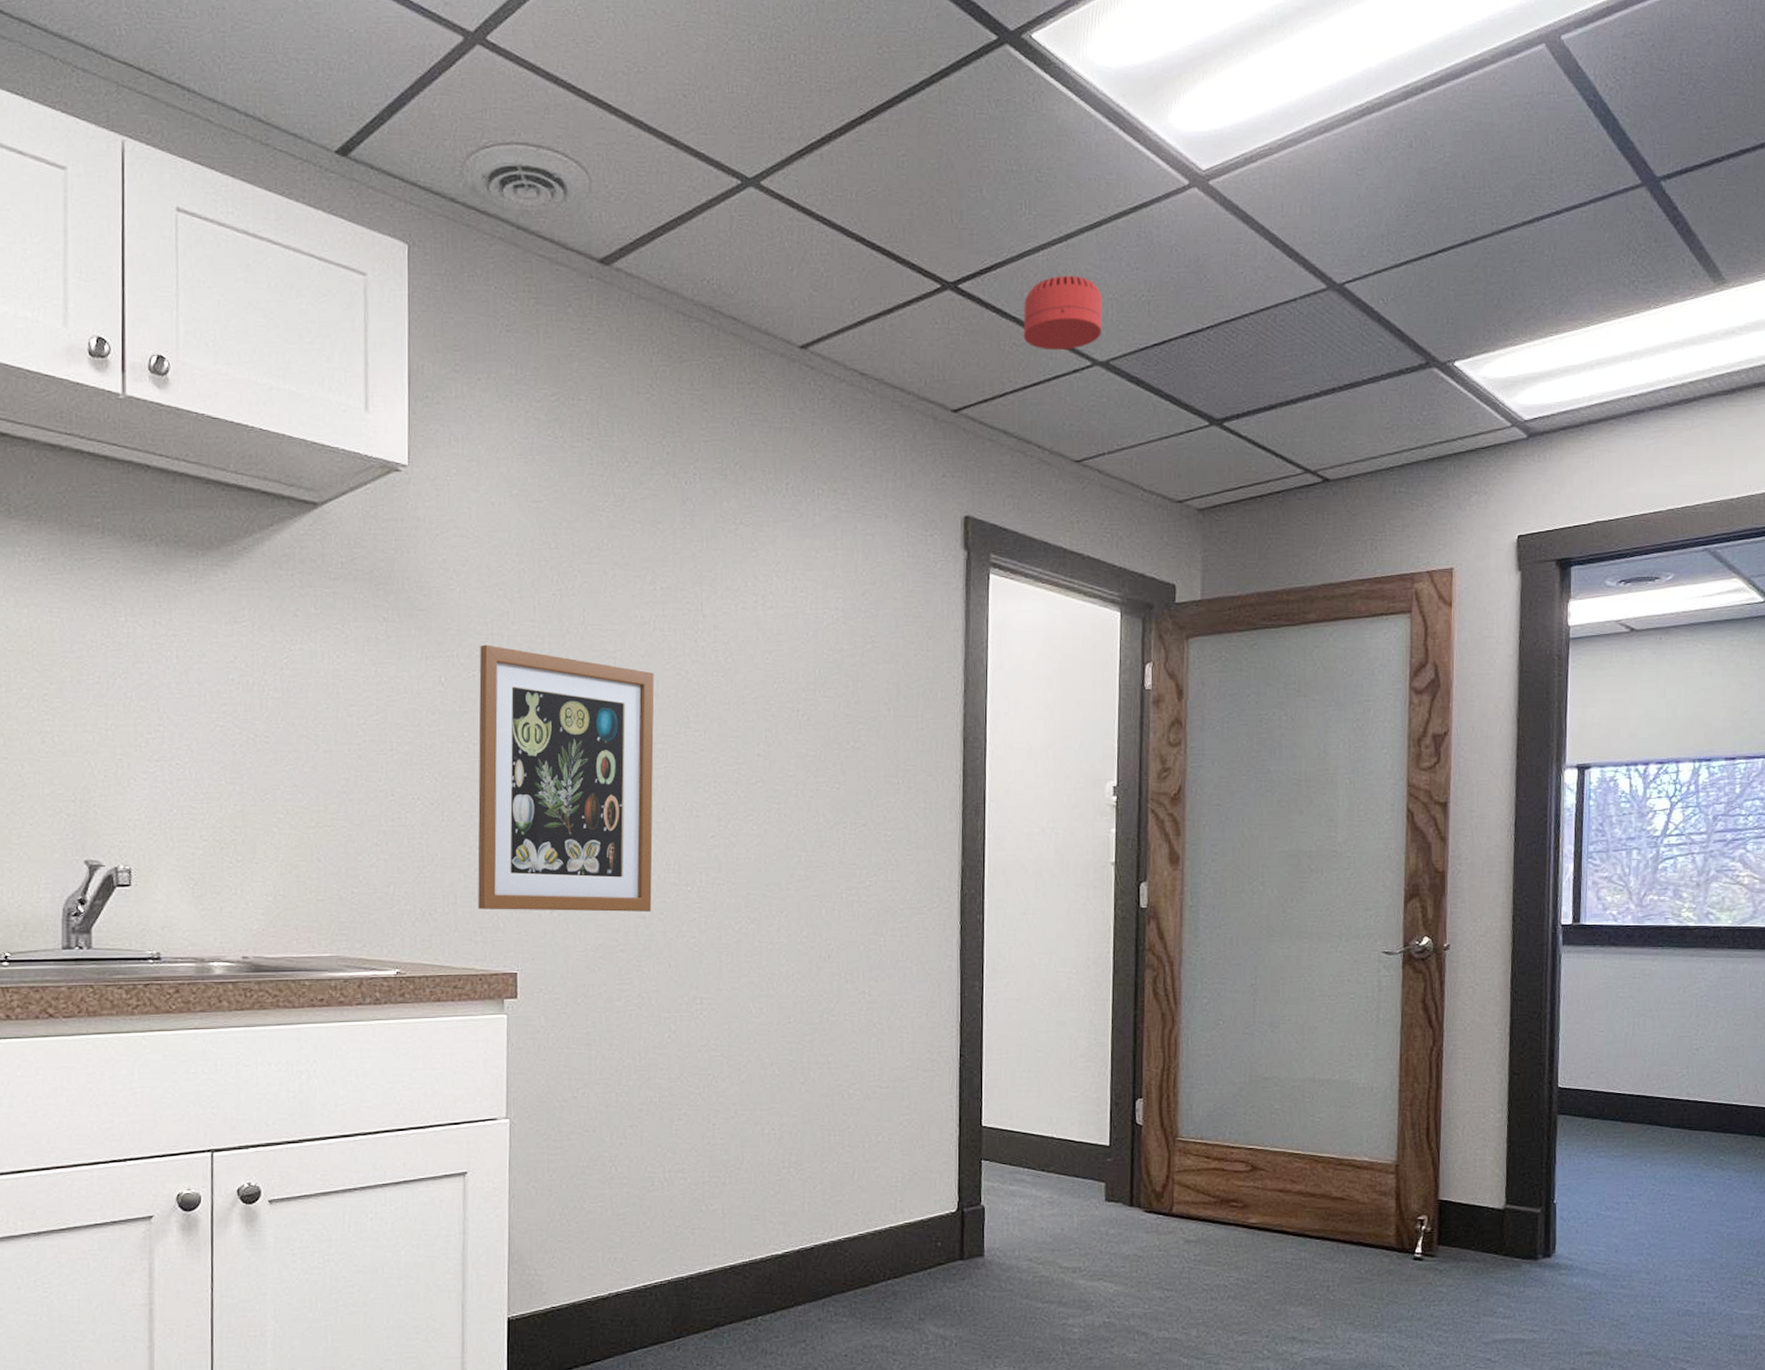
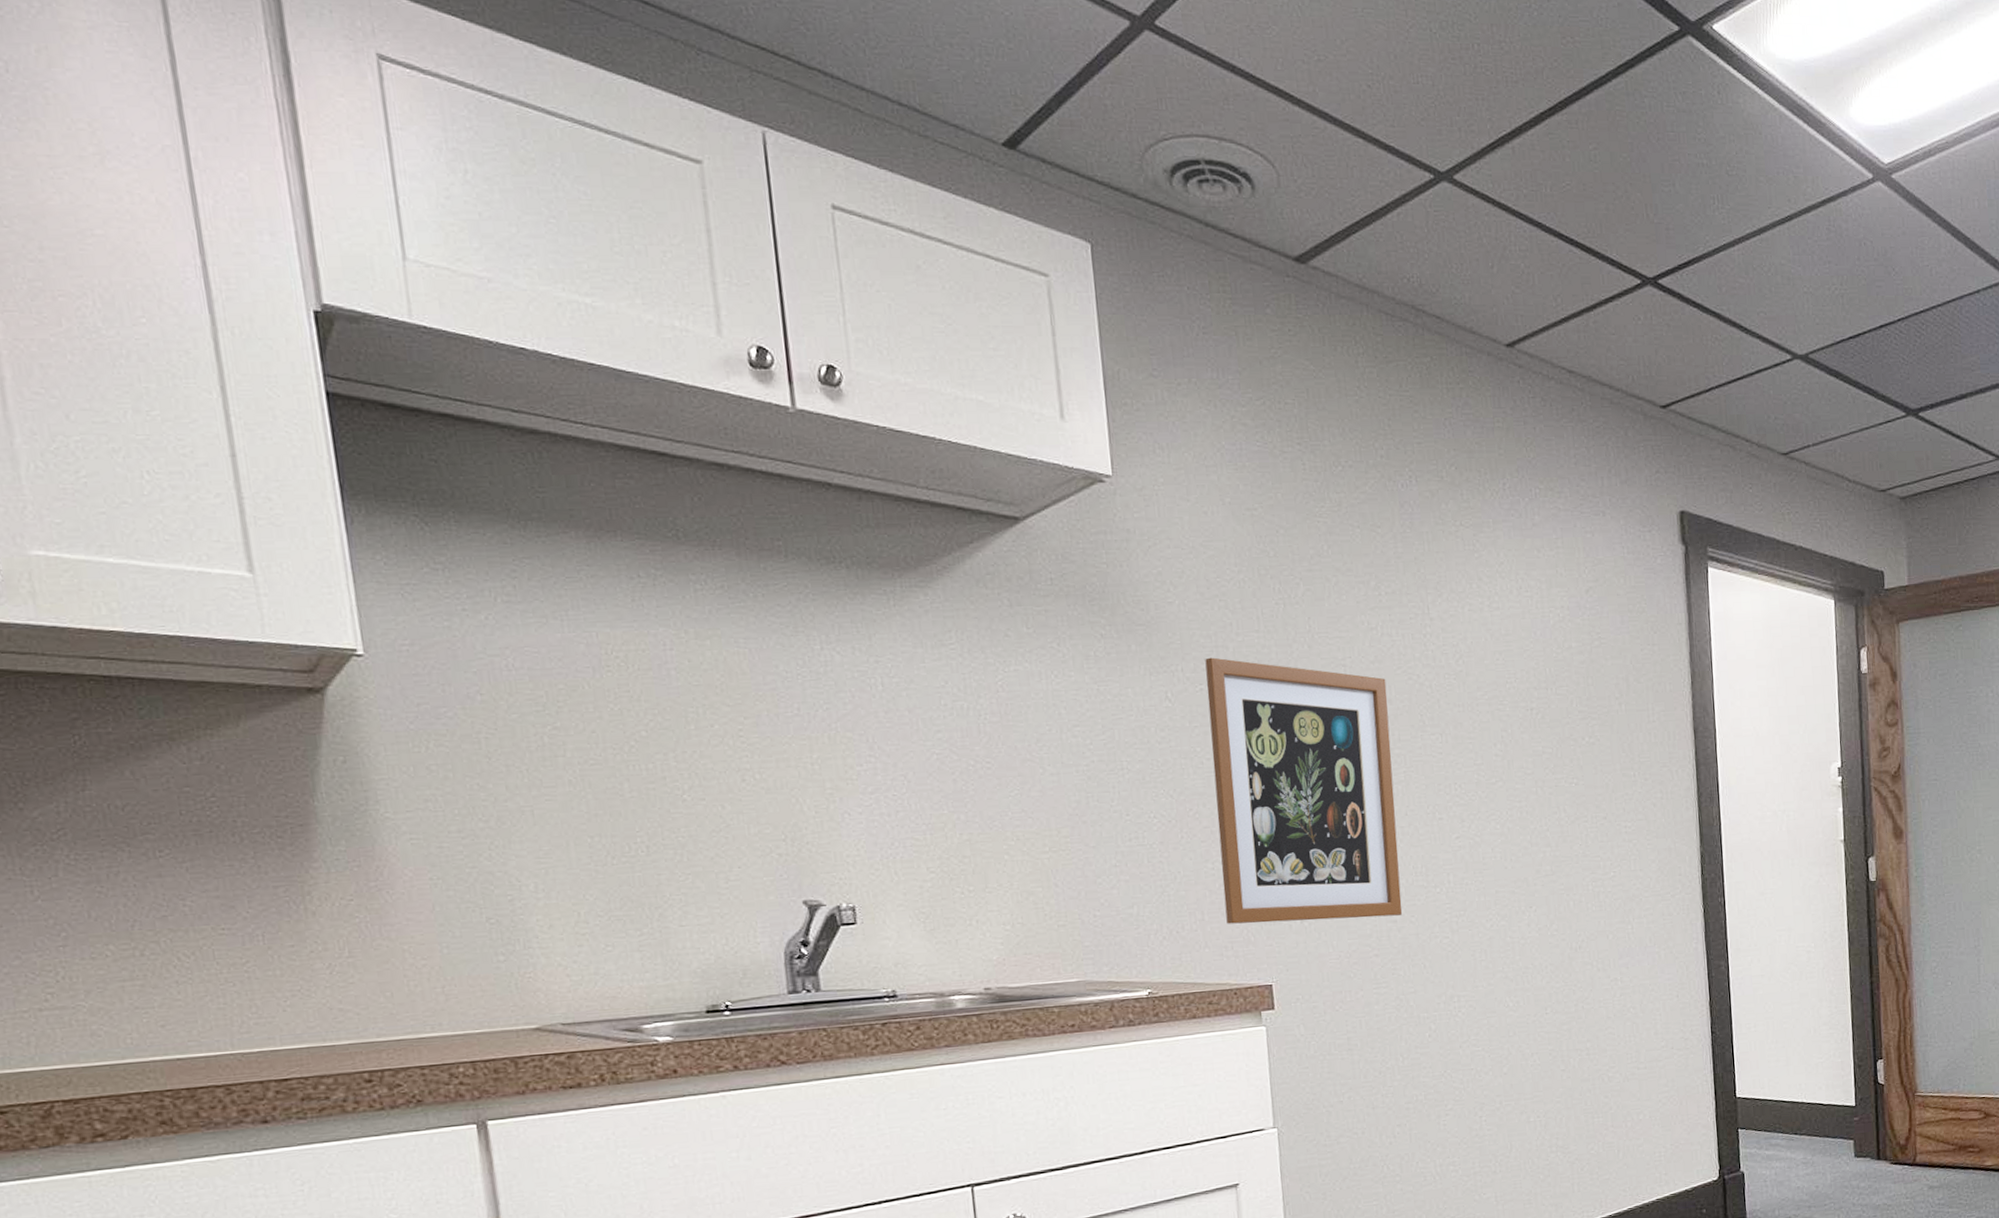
smoke detector: present [1023,276,1103,351] -> none [1723,270,1800,345]

